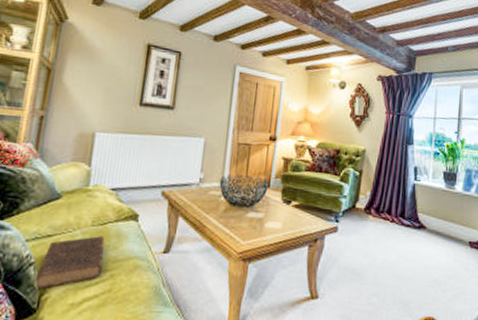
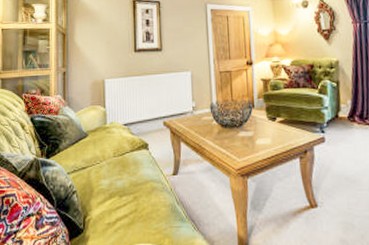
book: present [33,236,105,290] -> none [78,165,127,214]

